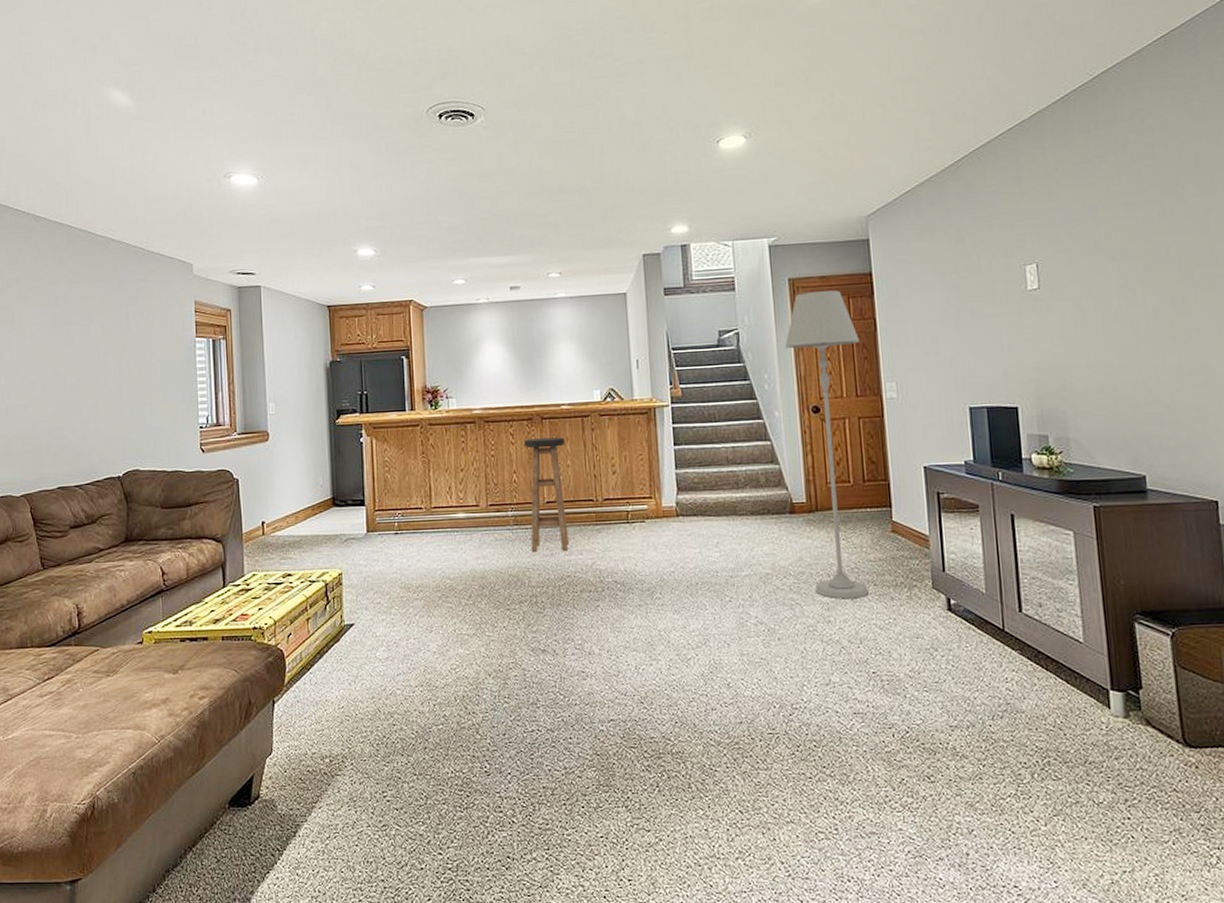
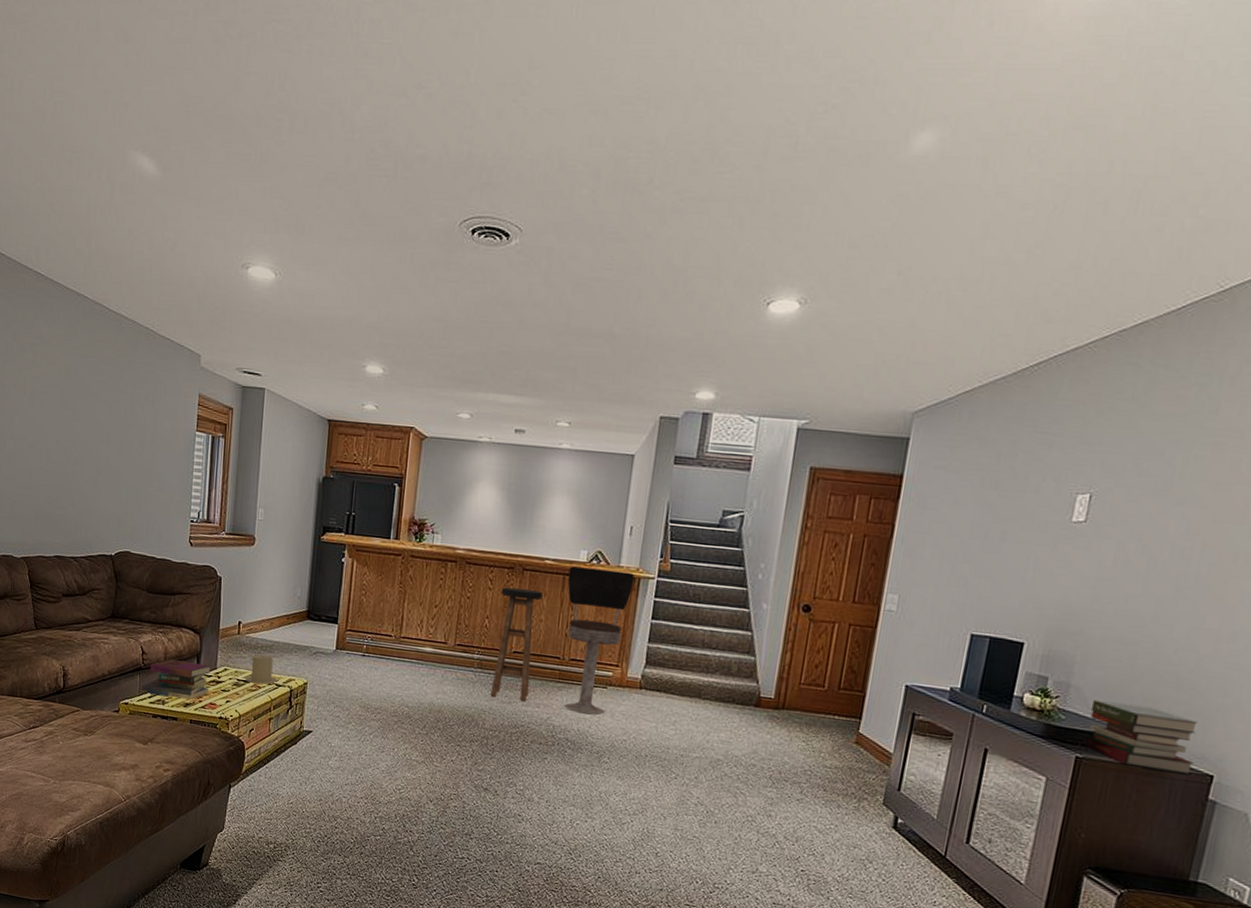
books: none [166,573,239,617] -> present [142,659,211,701]
candle: none [276,551,311,585] -> present [245,654,278,686]
bar stool: none [586,404,650,553] -> present [564,566,635,715]
floor lamp: present [785,290,869,599] -> none [763,484,871,800]
books: none [1092,446,1197,506] -> present [1085,700,1198,775]

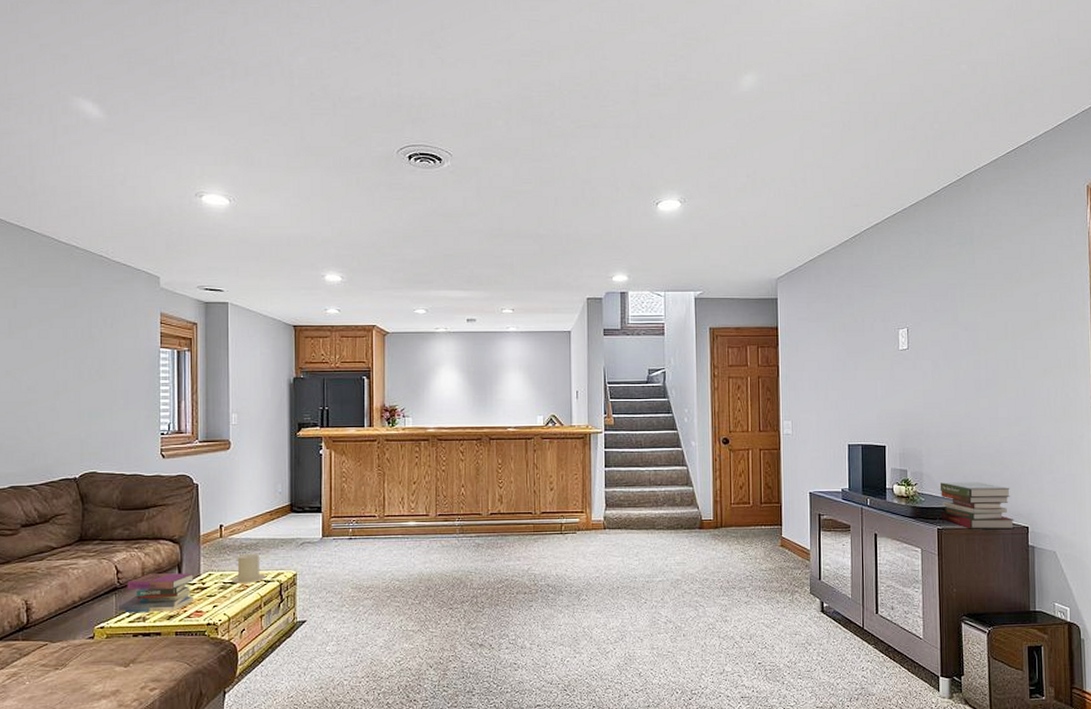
bar stool: present [490,587,543,703] -> none [472,456,510,559]
bar stool: present [564,566,635,715] -> none [529,430,586,560]

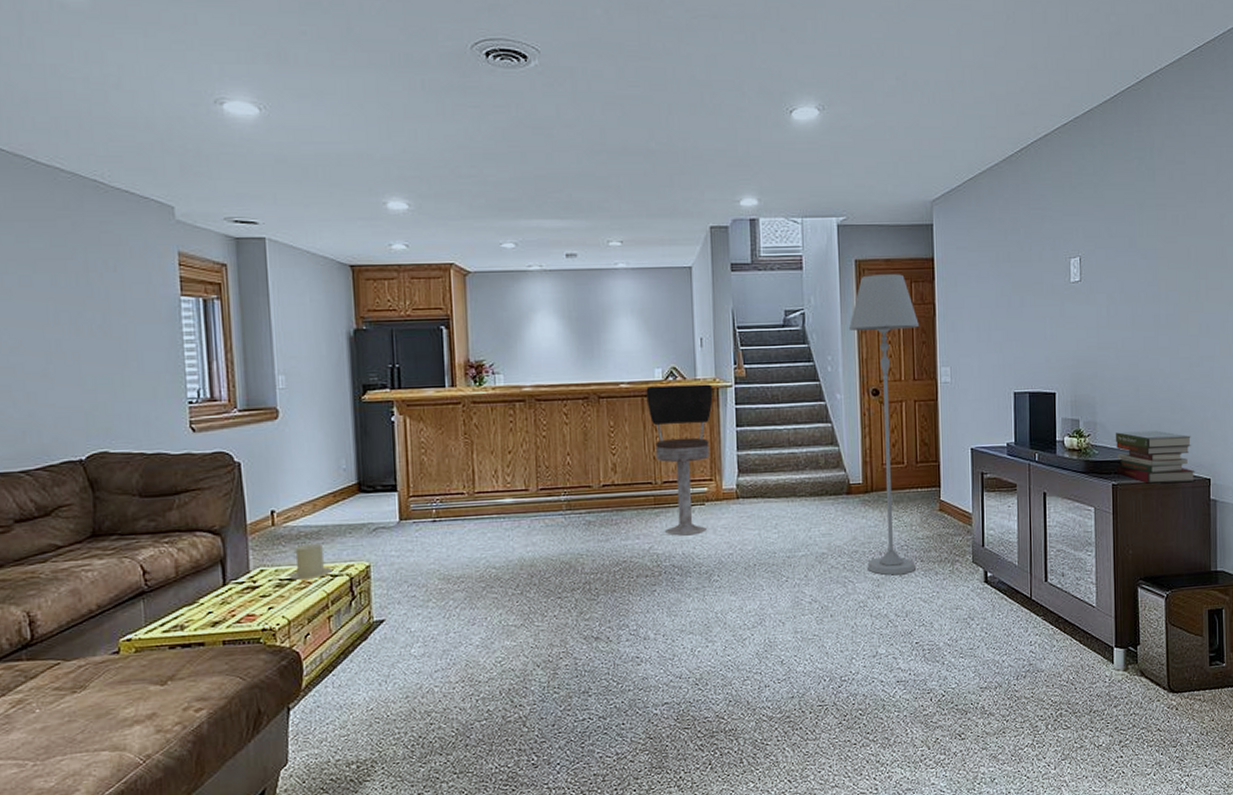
books: present [119,573,194,614] -> none [149,569,243,622]
bar stool: none [529,430,586,560] -> present [646,384,713,536]
floor lamp: none [704,340,764,602] -> present [849,274,919,576]

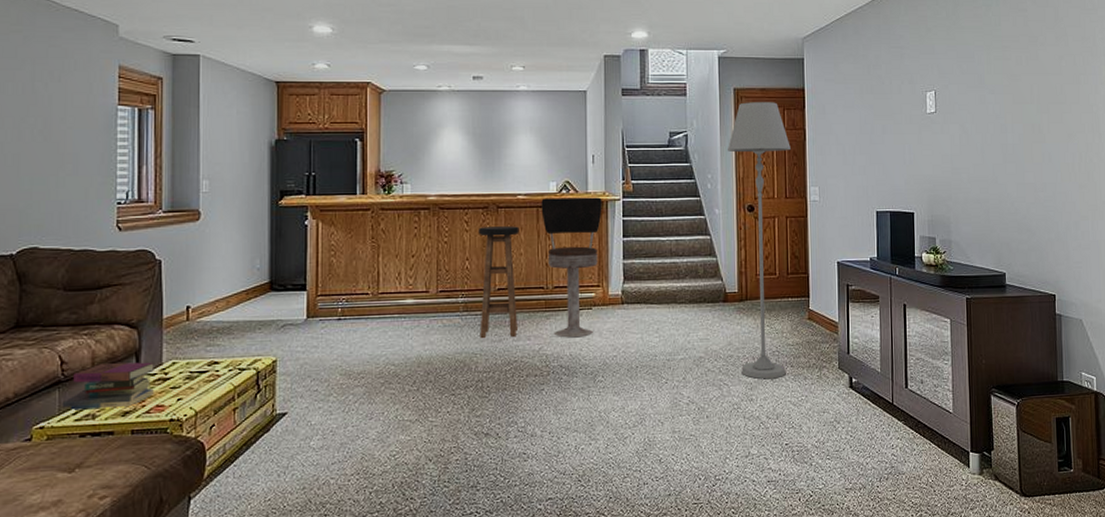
books: none [149,569,243,622] -> present [63,361,154,411]
candle: present [290,543,332,581] -> none [200,337,240,374]
bar stool: none [578,417,625,539] -> present [478,226,519,339]
books: present [1115,430,1194,484] -> none [968,249,1041,298]

